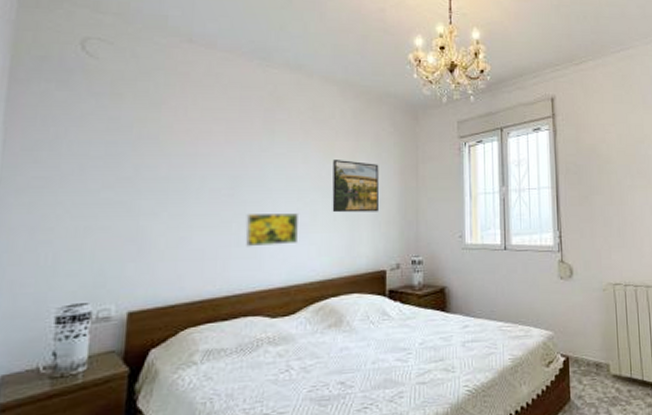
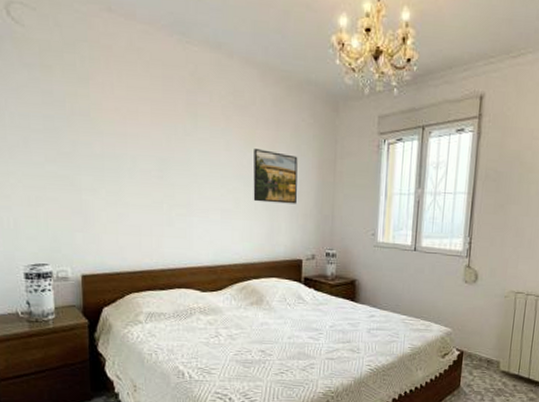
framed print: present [245,213,298,247] -> none [175,196,222,228]

